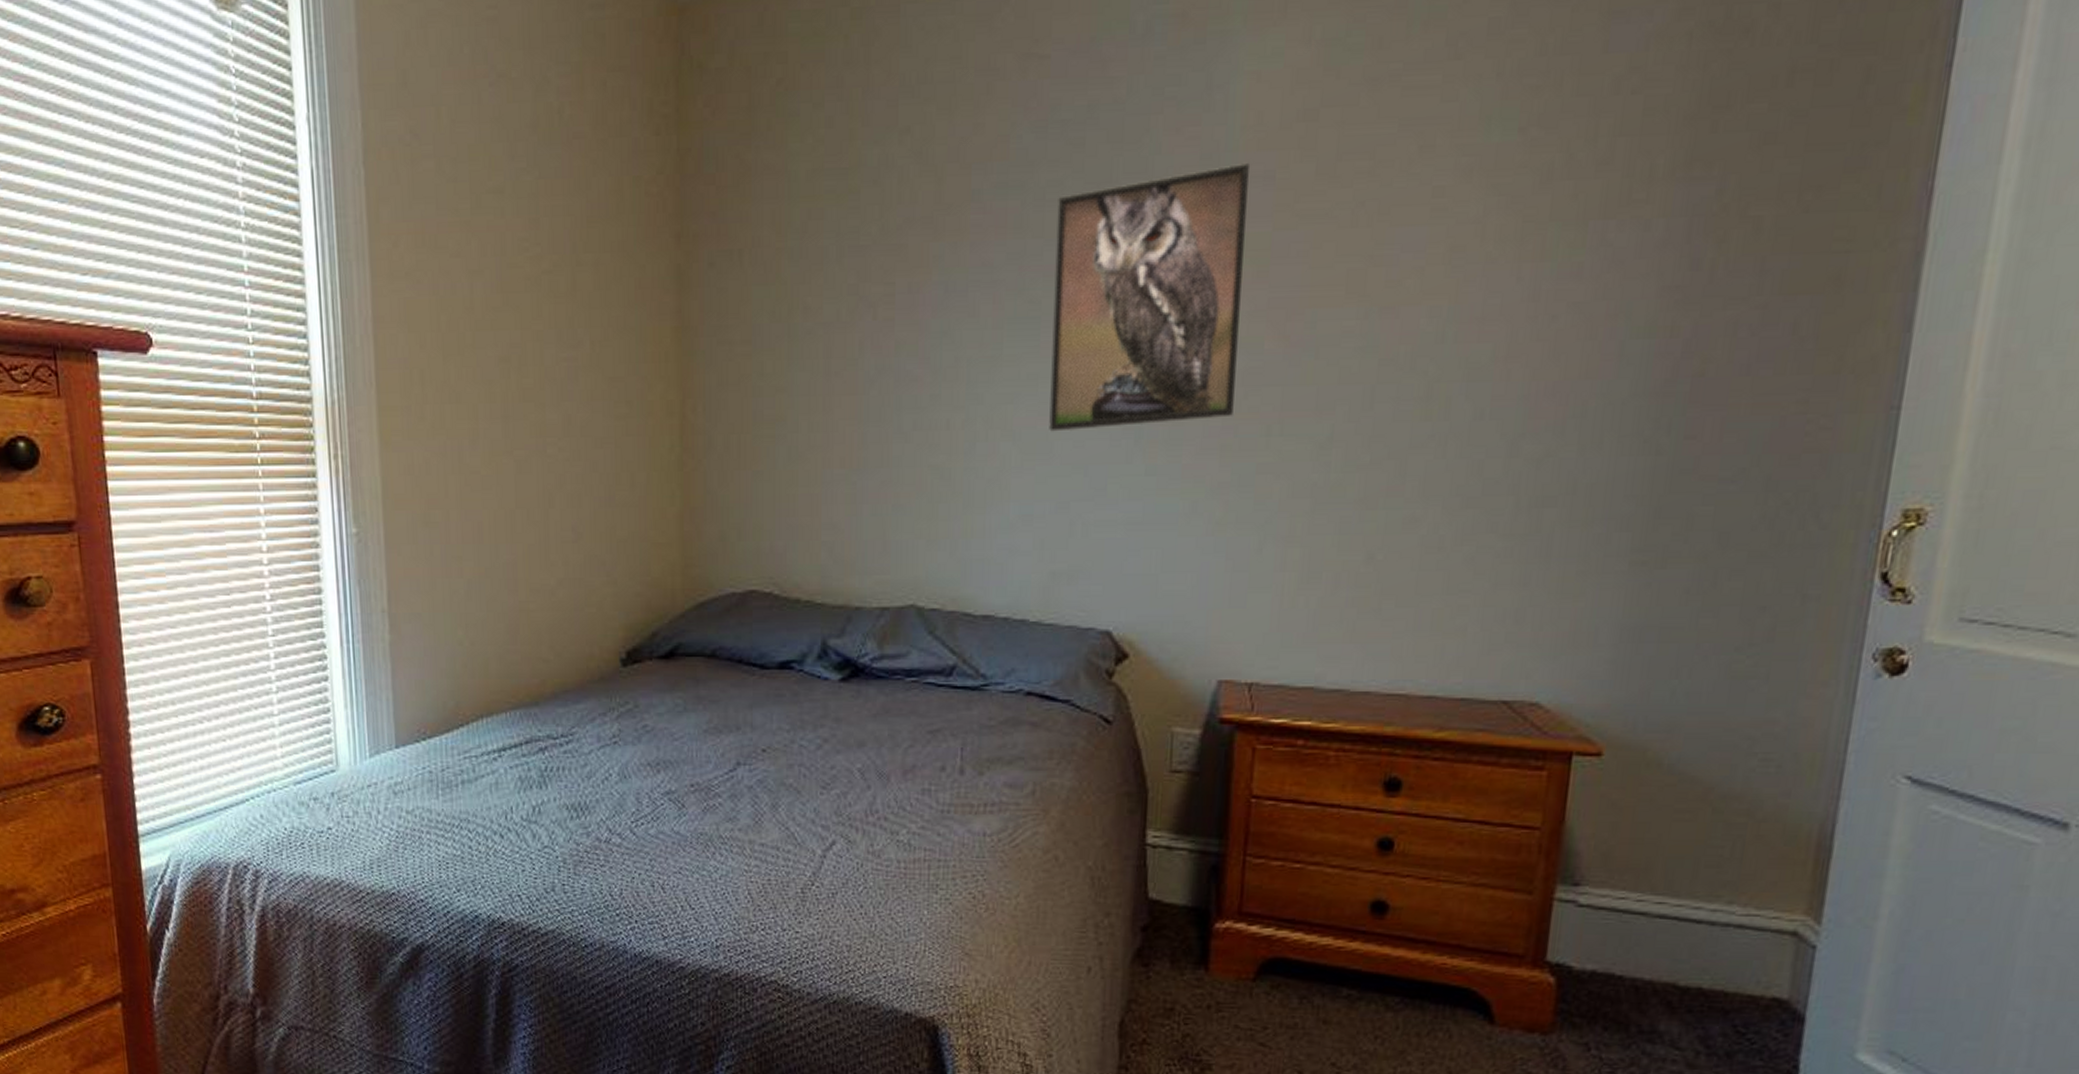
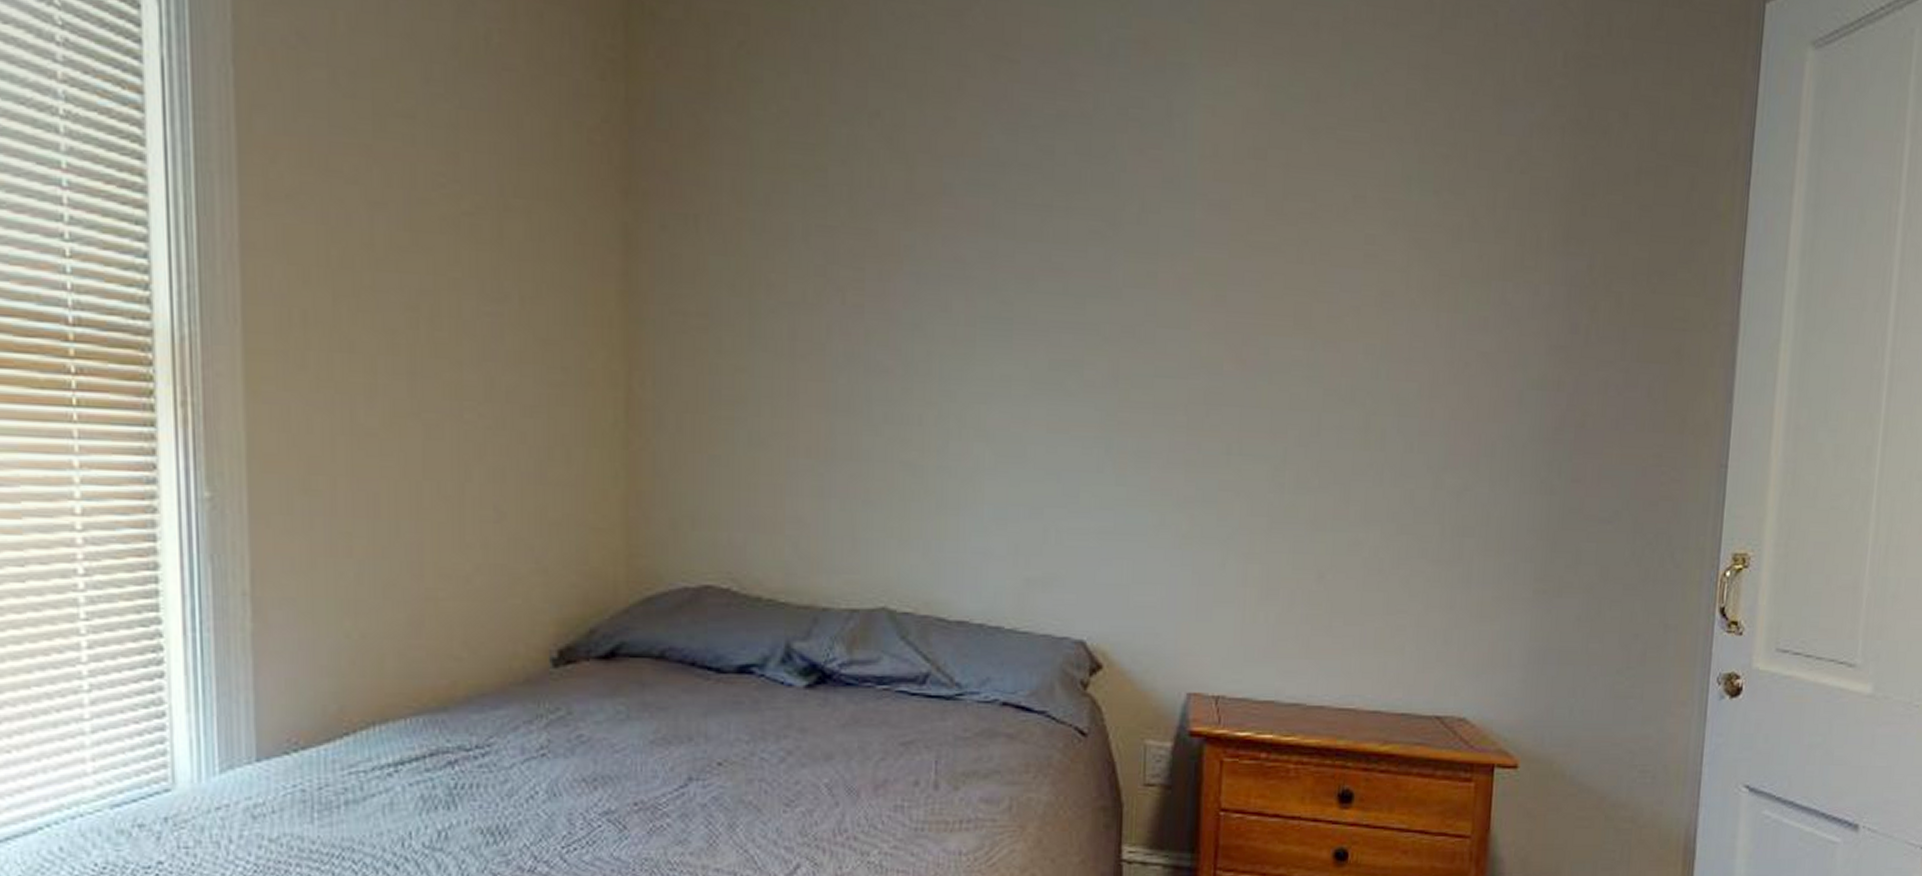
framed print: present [1049,162,1249,432] -> none [1022,189,1207,436]

